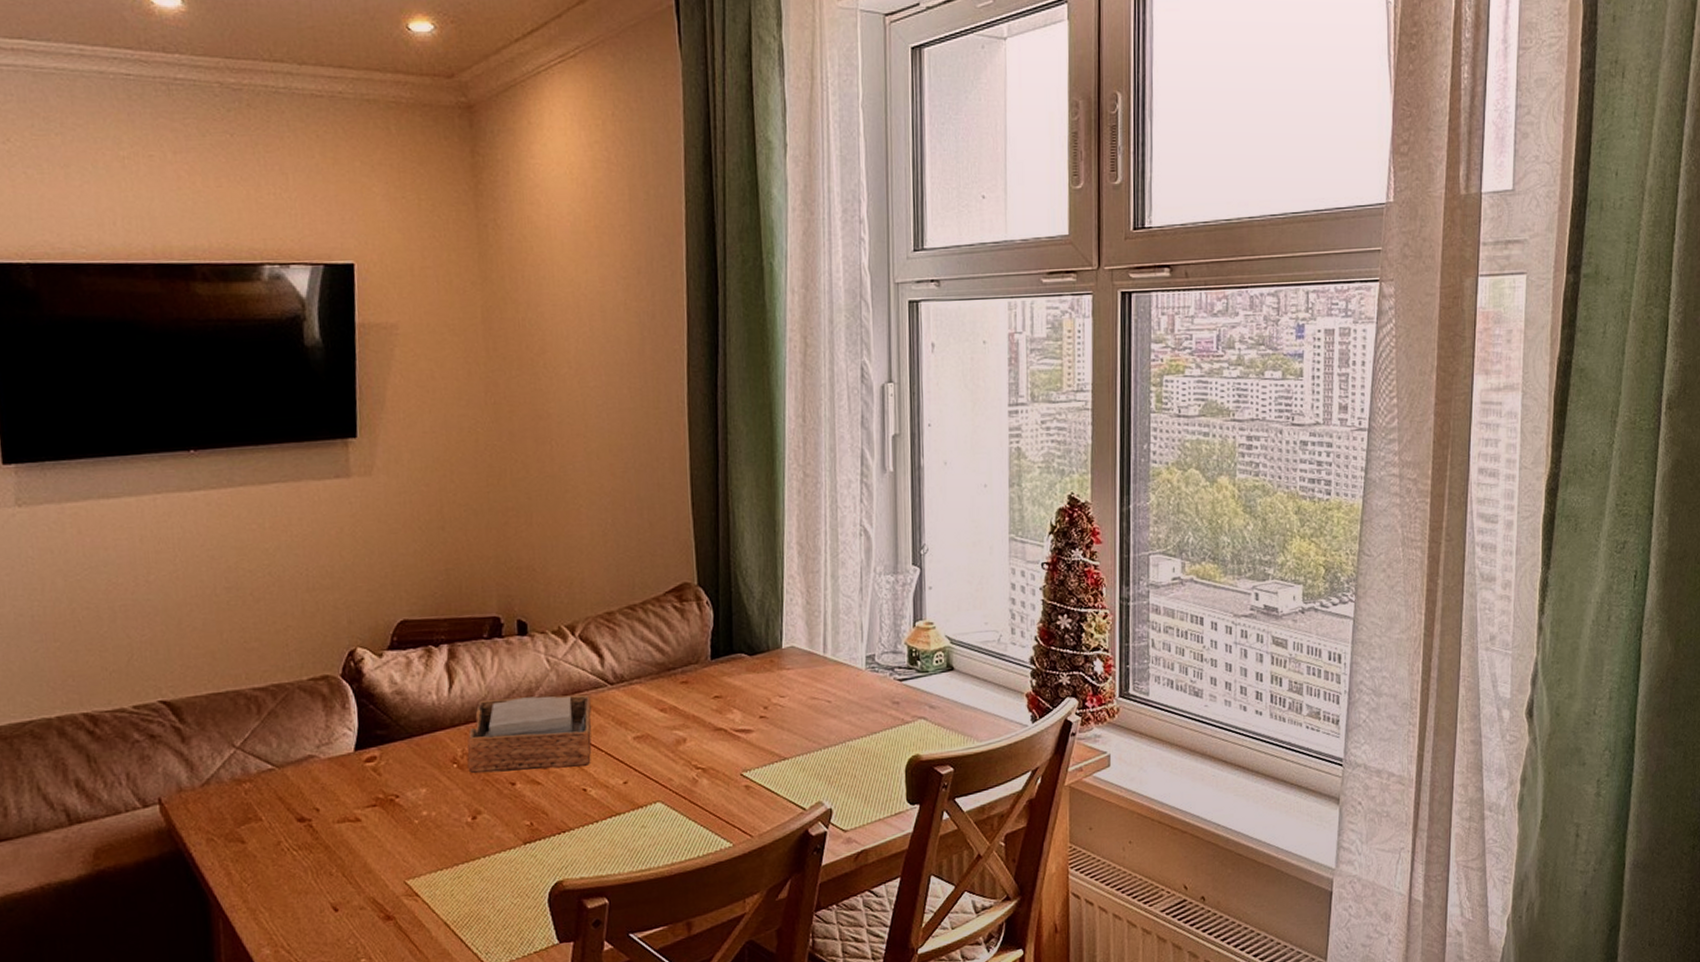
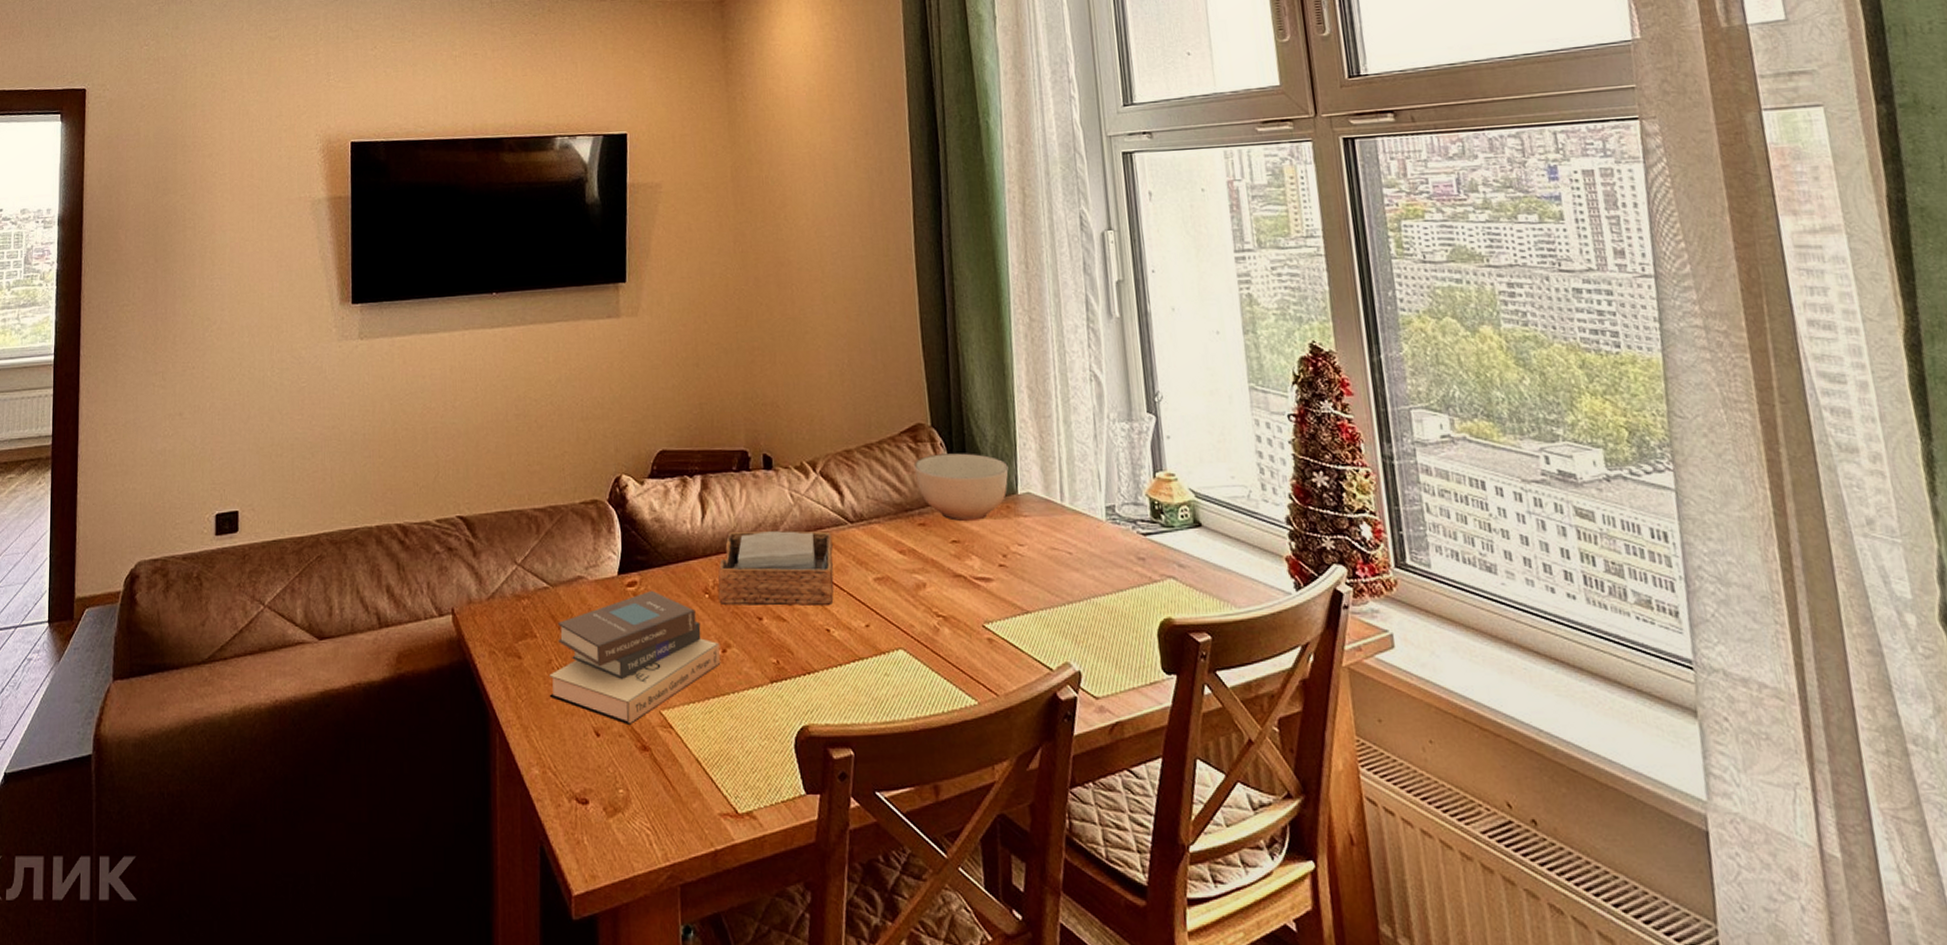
books: none [279,764,471,898] -> present [549,590,721,726]
bowl: none [678,610,774,678] -> present [913,453,1009,522]

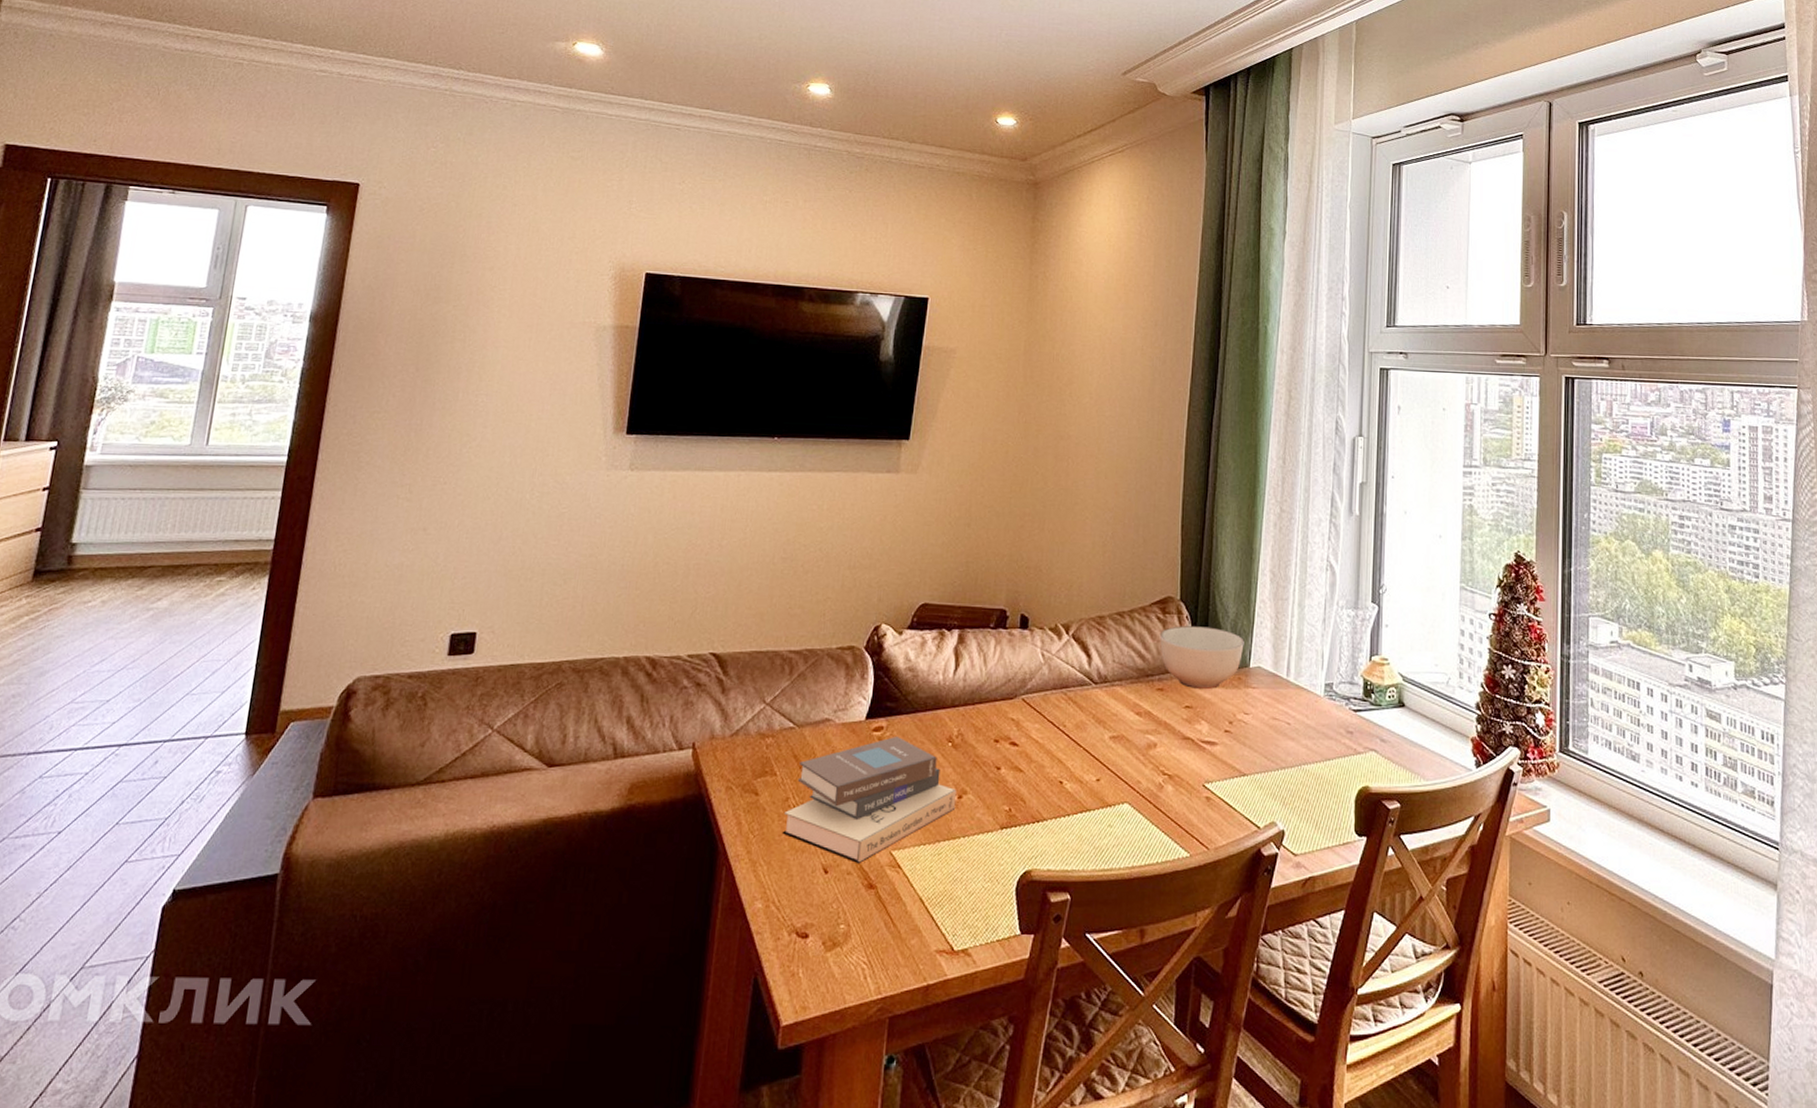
napkin holder: present [718,530,834,606] -> none [961,684,1076,760]

